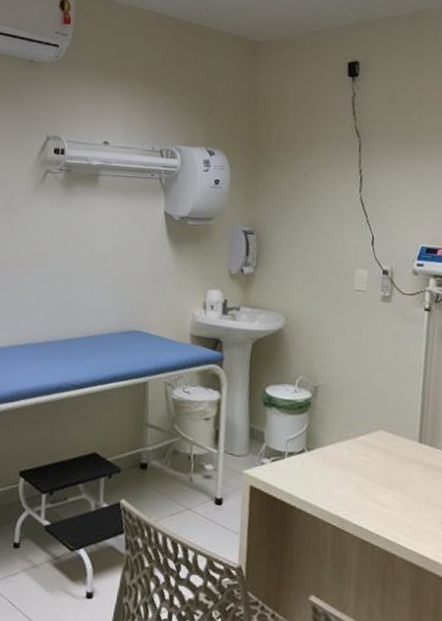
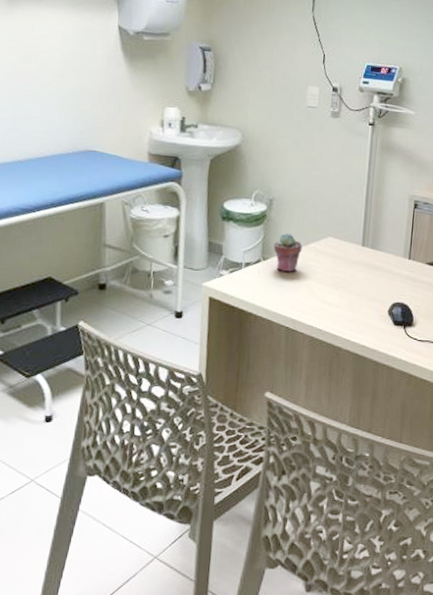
potted succulent: none [318,423,351,466] -> present [273,233,303,272]

